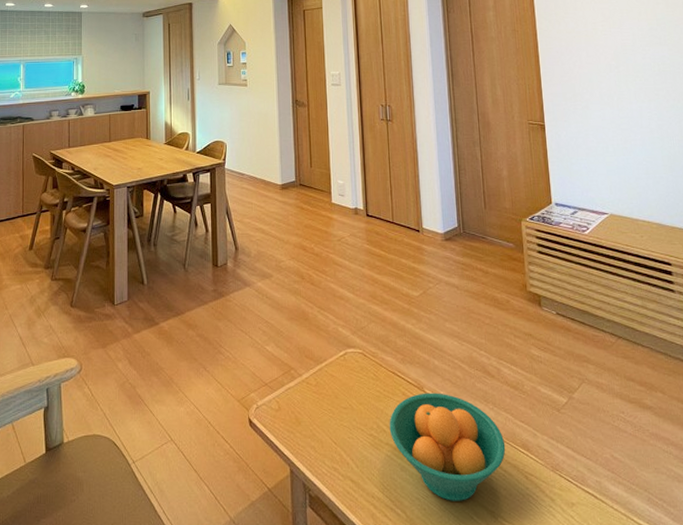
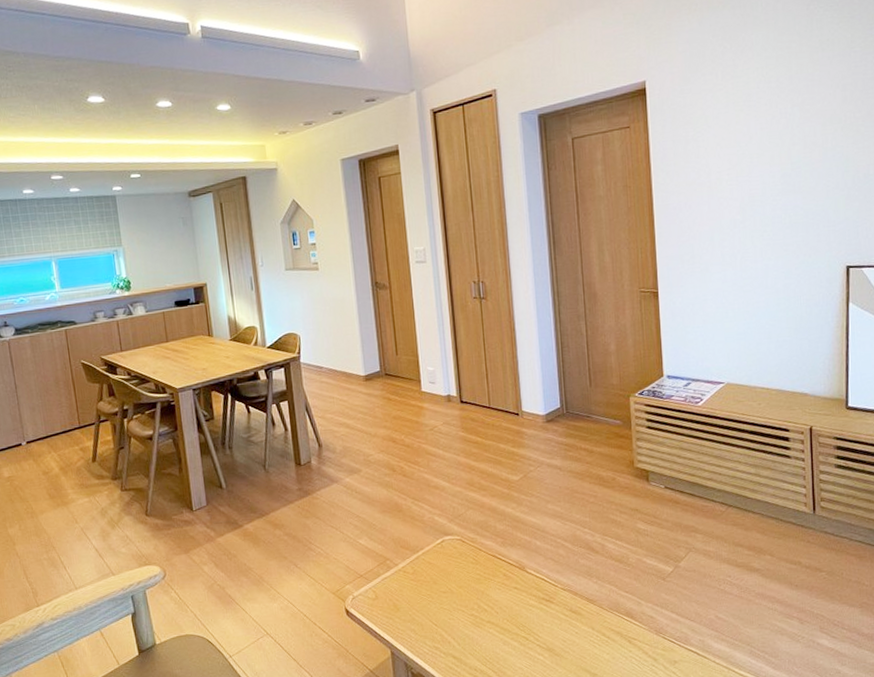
fruit bowl: present [389,392,506,501] -> none [490,571,610,668]

